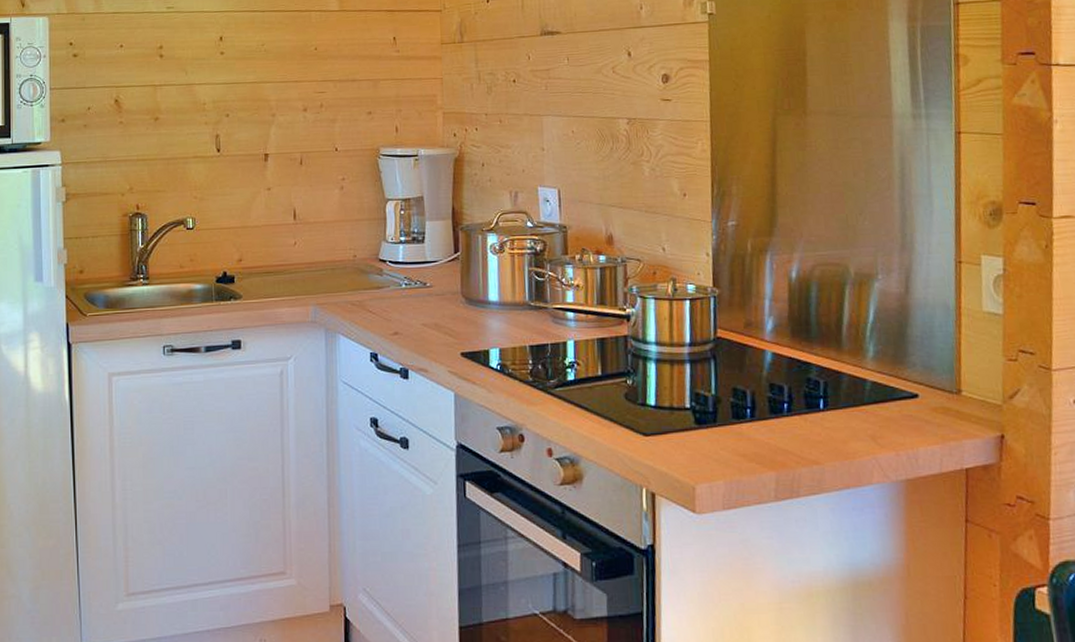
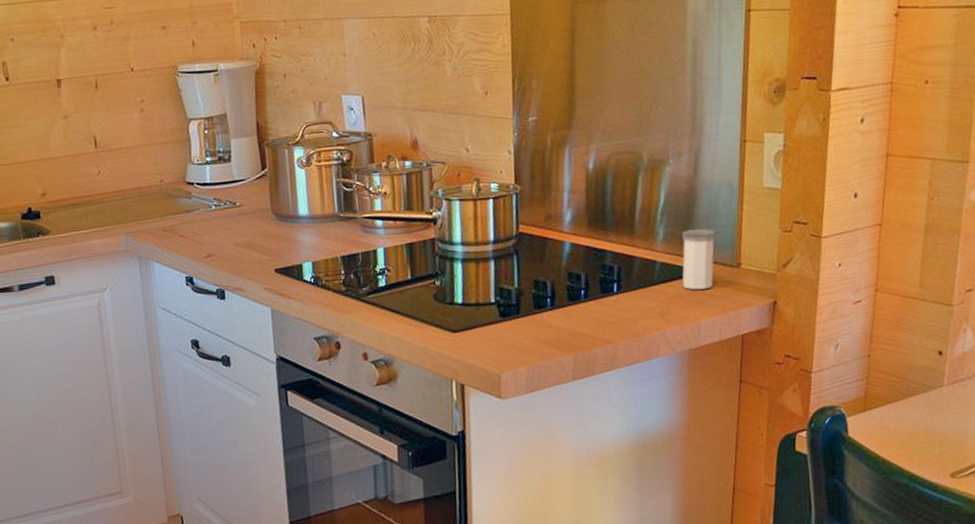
salt shaker: none [894,349,932,415] -> present [682,228,716,290]

